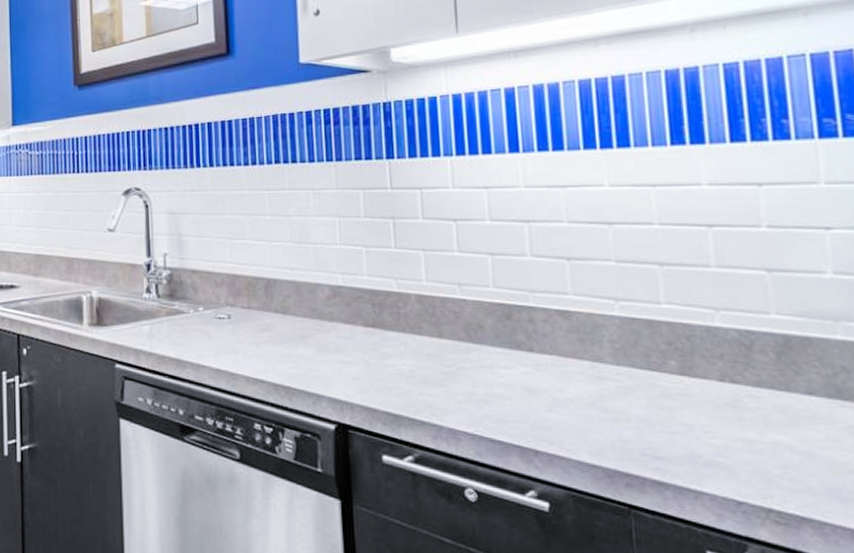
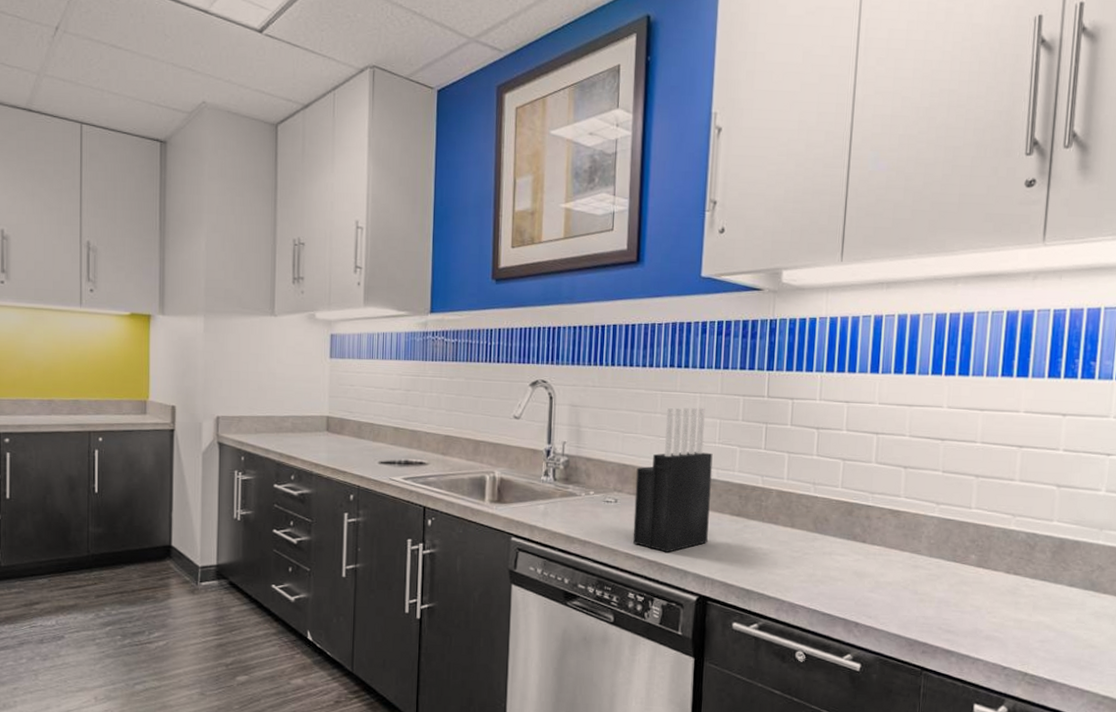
knife block: none [249,205,340,374] -> present [632,407,713,552]

